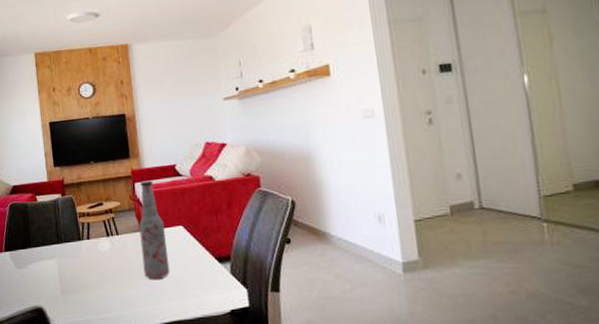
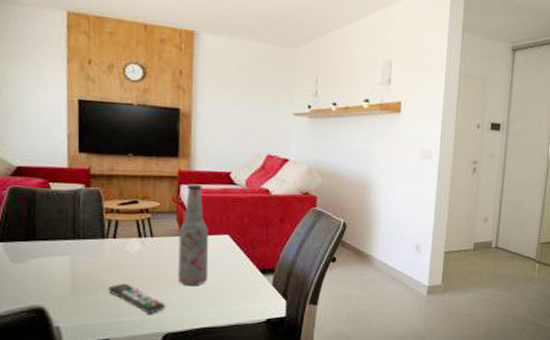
remote control: none [88,280,137,310] -> present [108,283,166,314]

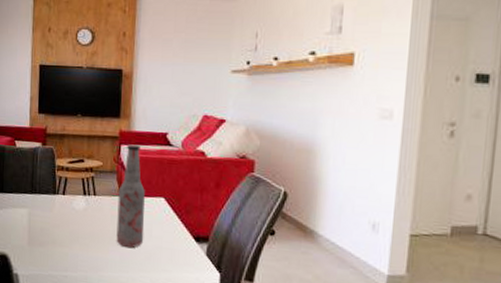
remote control: present [108,283,166,314] -> none [56,238,105,272]

